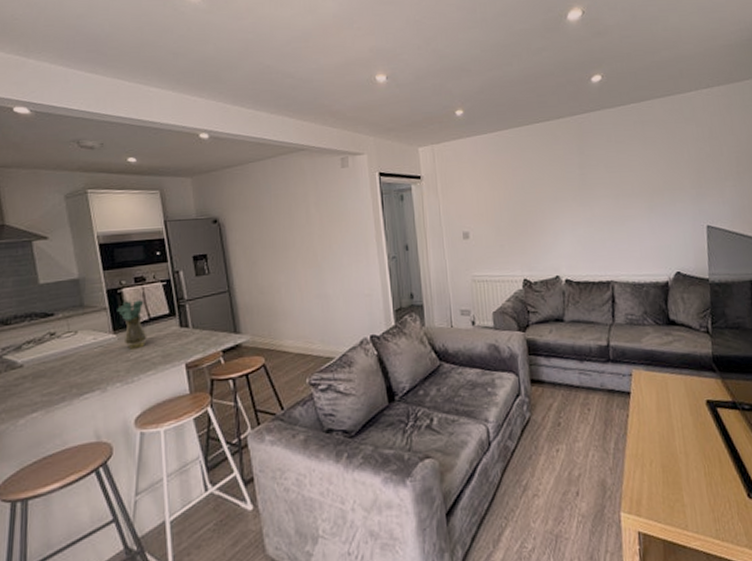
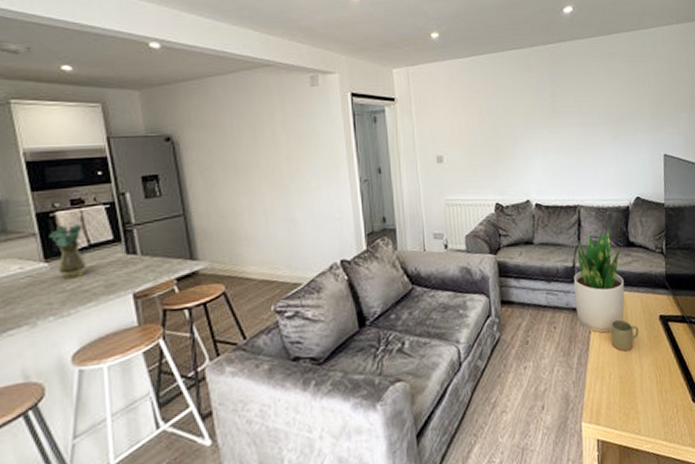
planter: none [608,306,666,417] -> present [573,229,625,333]
mug: none [650,403,683,438] -> present [610,319,639,352]

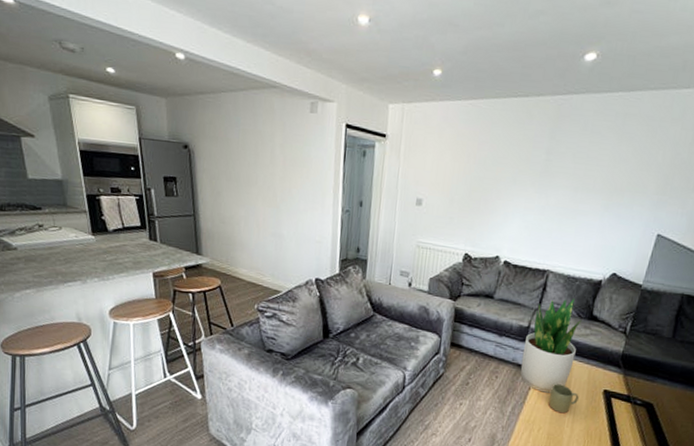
vase: present [49,223,87,279] -> none [95,206,121,253]

